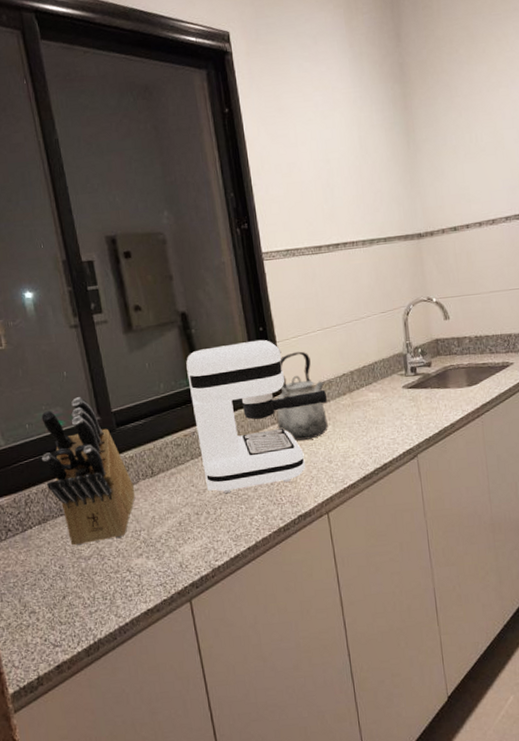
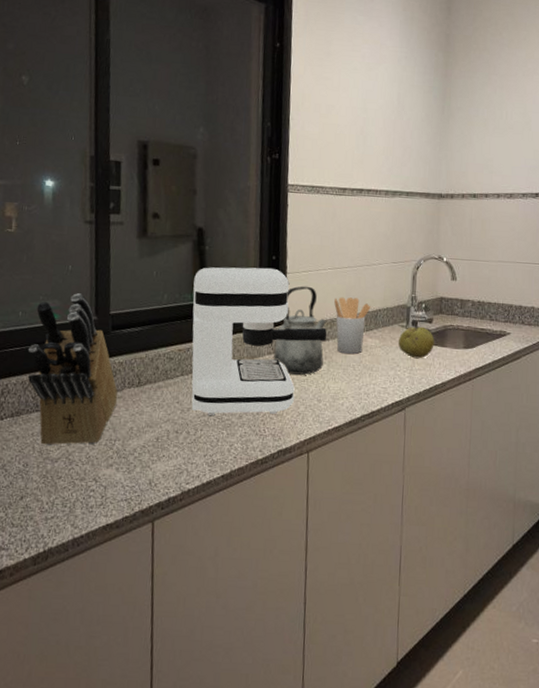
utensil holder: none [328,354,367,412] -> present [334,297,371,355]
fruit: none [399,372,437,405] -> present [398,326,435,359]

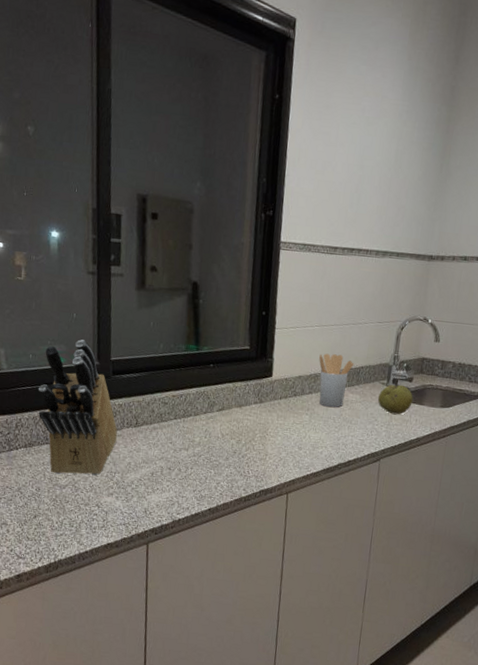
coffee maker: present [191,267,327,416] -> none [183,320,311,459]
kettle: present [274,286,327,375] -> none [259,341,311,424]

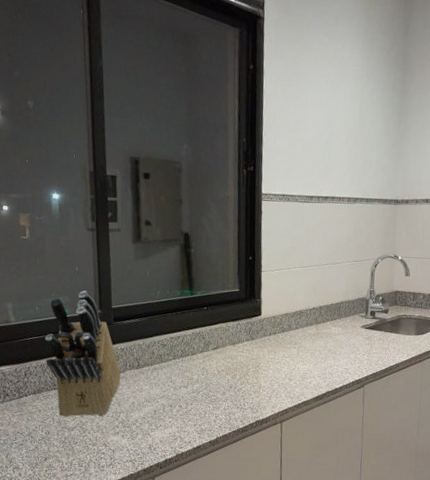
utensil holder: present [319,353,354,408] -> none [303,291,335,341]
fruit: present [377,384,413,415] -> none [358,316,390,344]

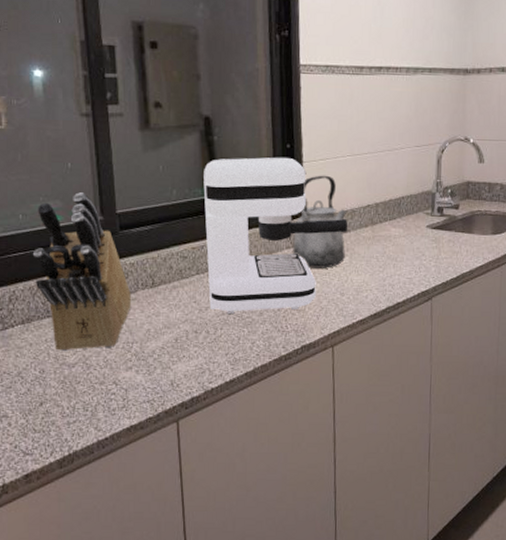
coffee maker: none [181,267,297,393] -> present [203,157,348,315]
kettle: none [251,282,297,358] -> present [293,175,348,268]

